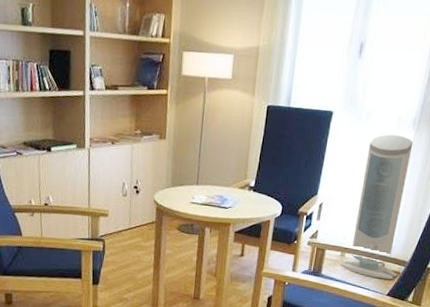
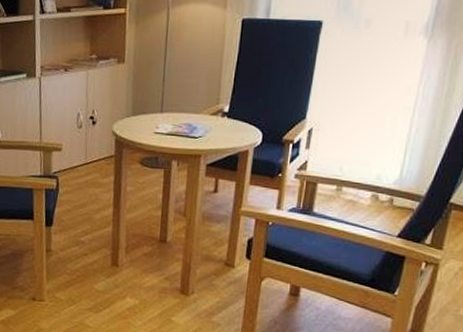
air purifier: present [340,134,414,280] -> none [336,44,426,218]

